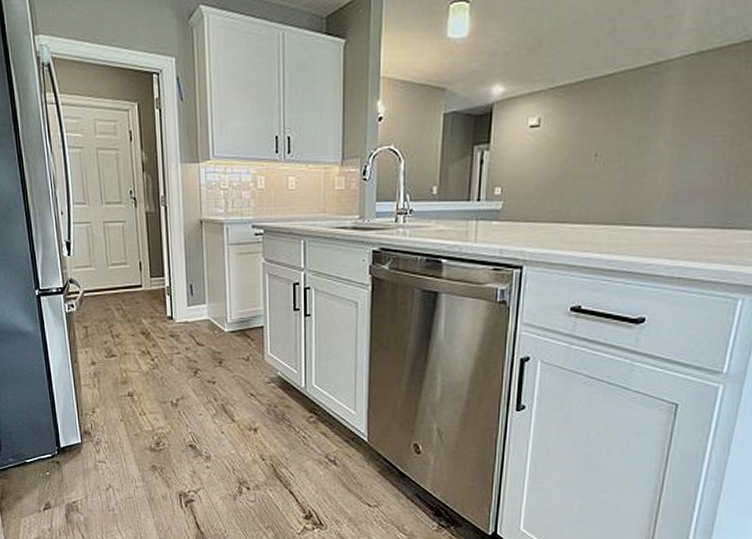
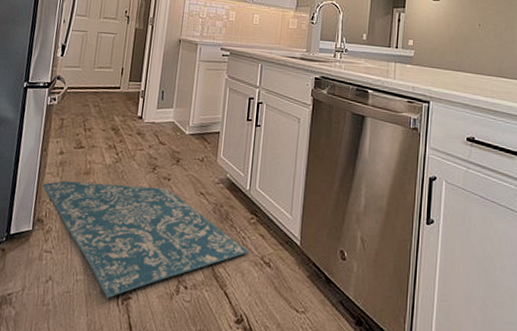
rug: none [81,391,311,502] -> present [42,180,249,299]

